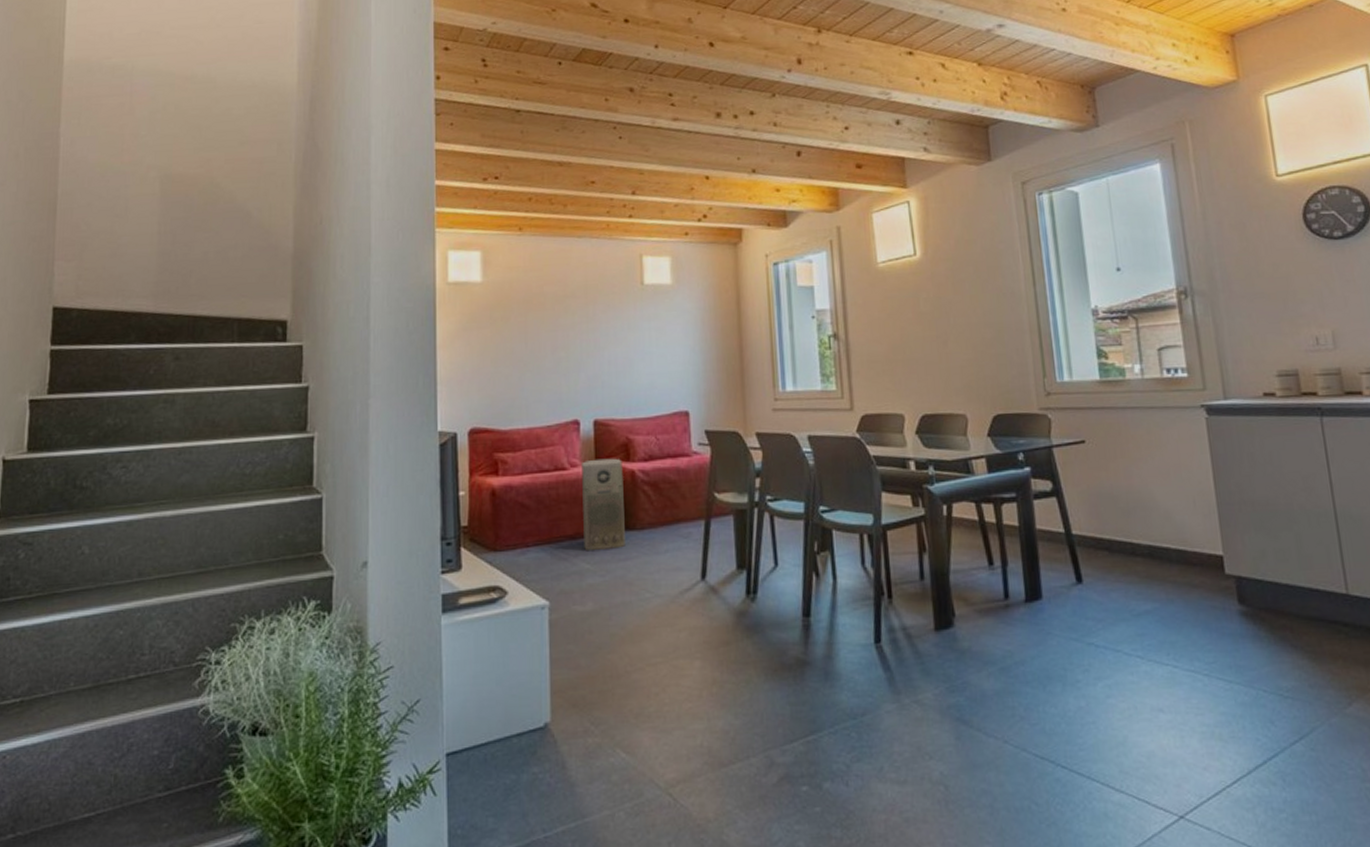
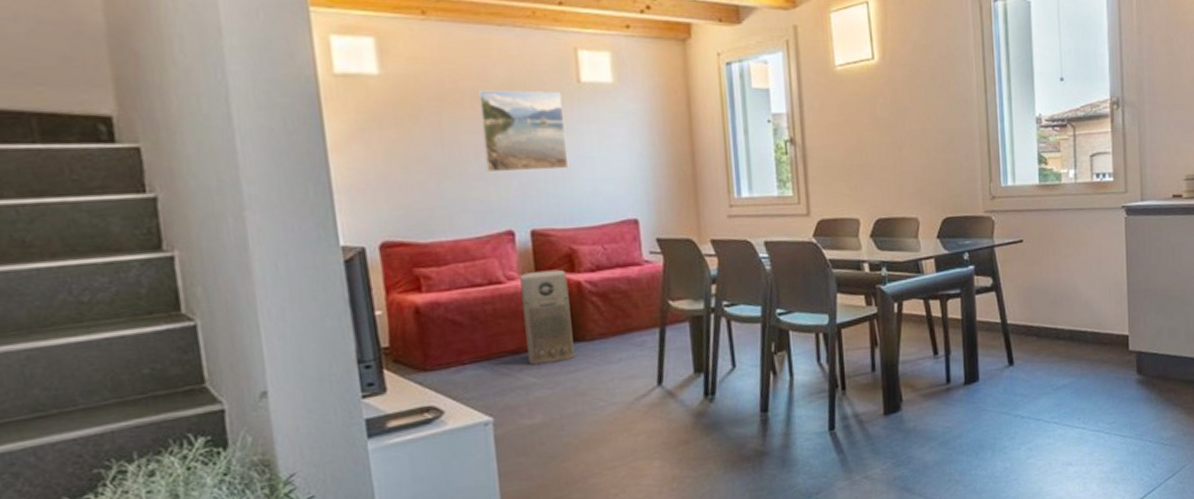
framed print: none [558,293,630,367] -> present [477,90,569,173]

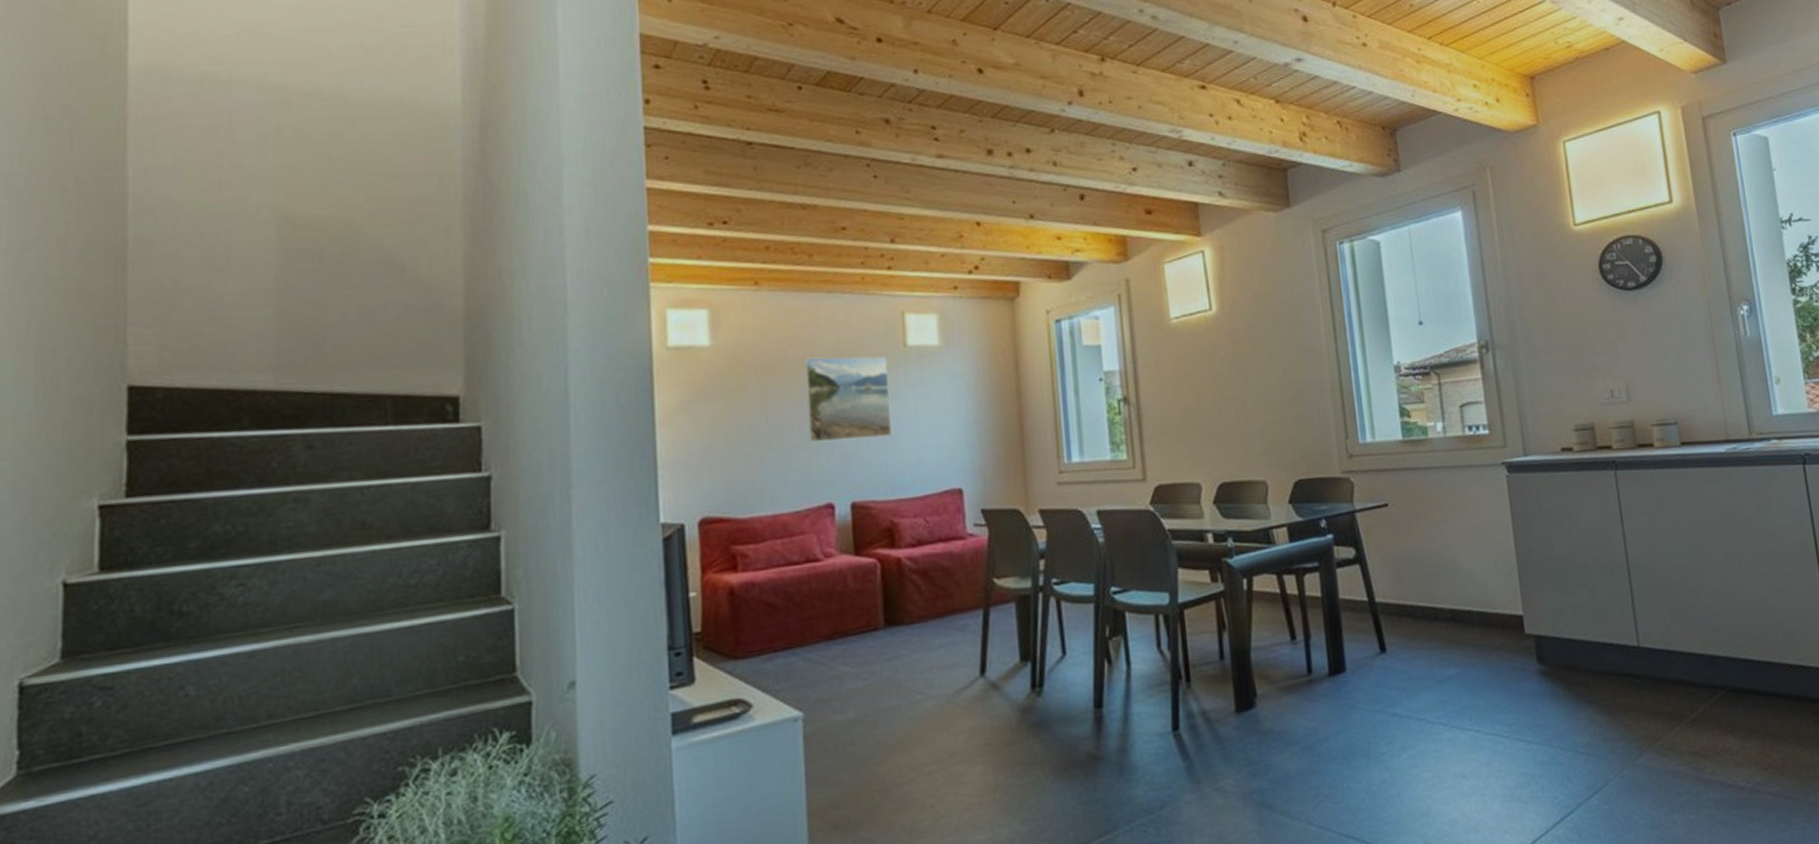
air purifier: present [520,269,575,365] -> none [838,545,892,652]

